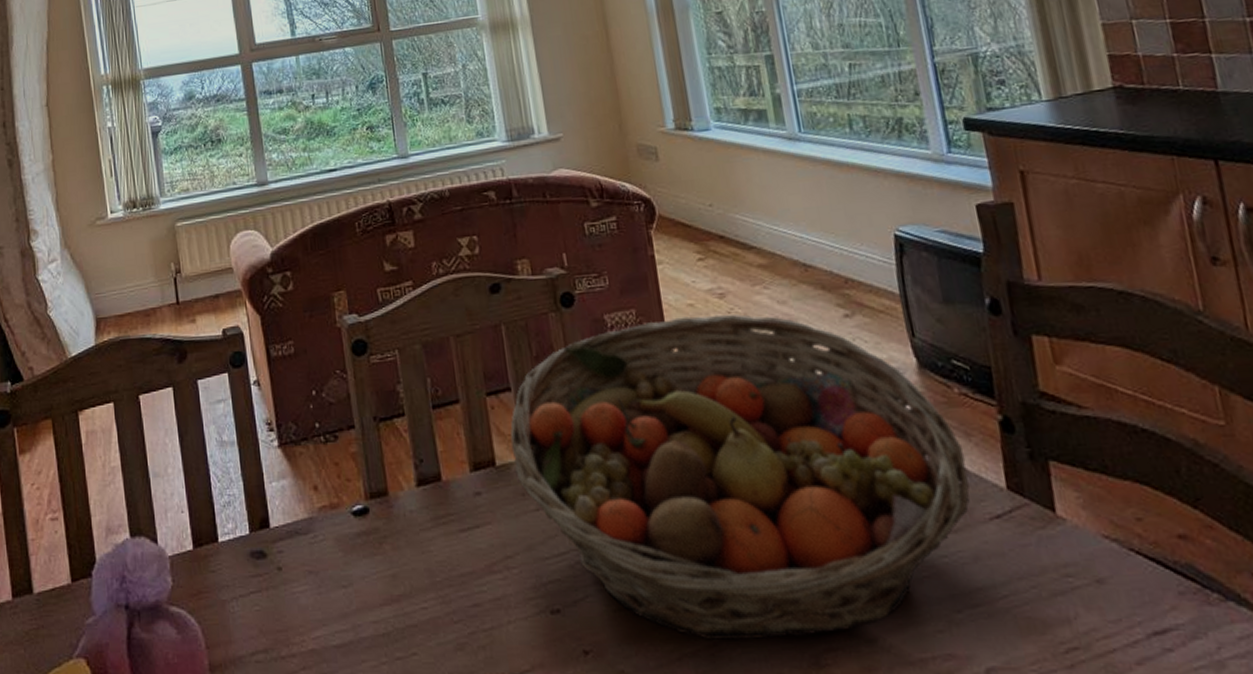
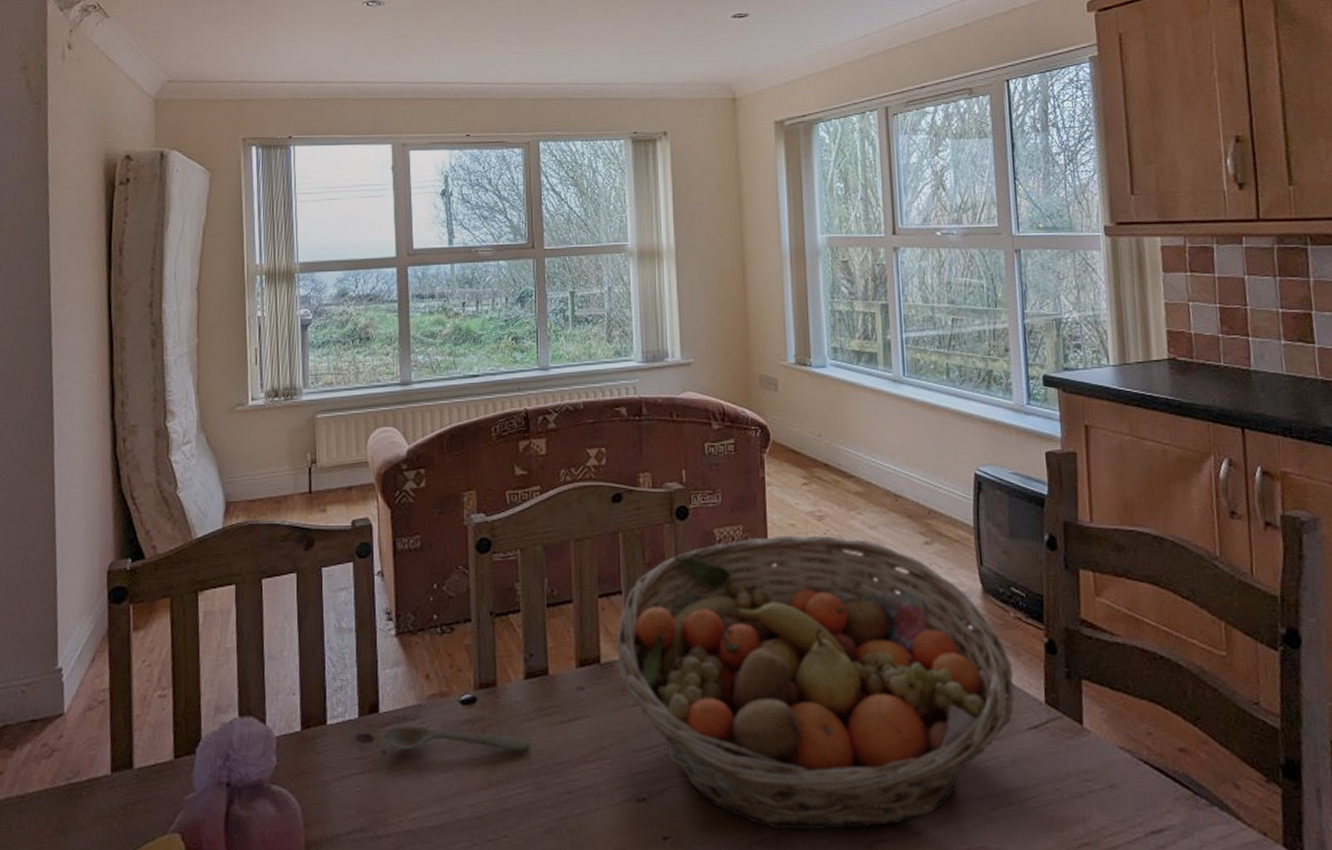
spoon: none [277,540,431,565] -> present [384,725,531,751]

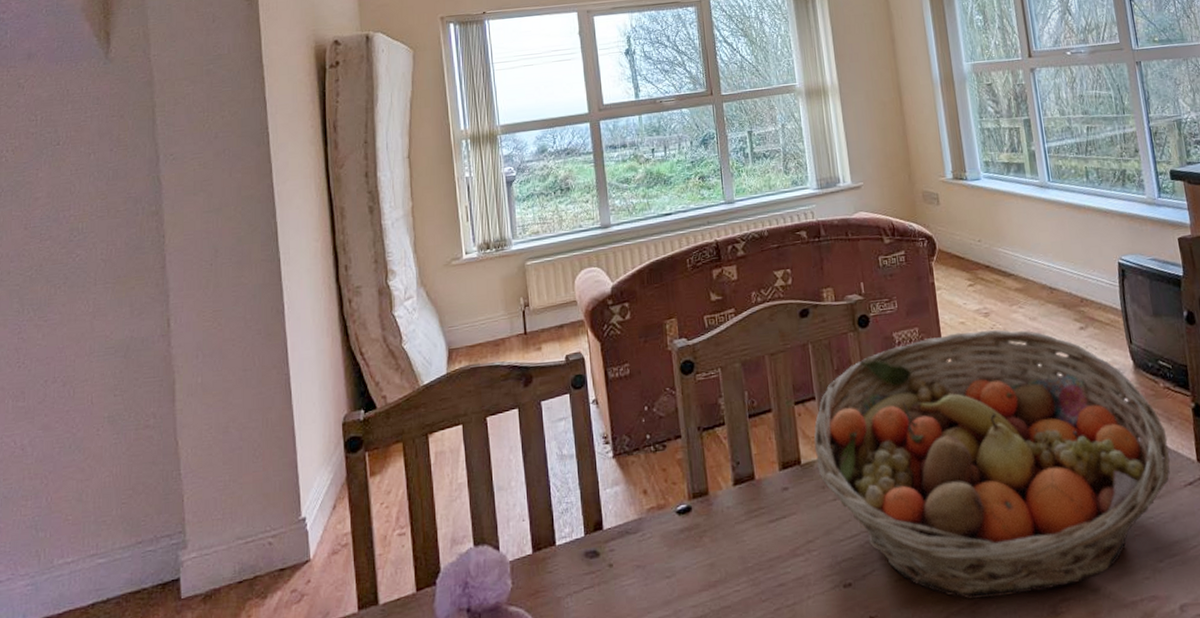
spoon: present [384,725,531,751] -> none [609,538,744,562]

